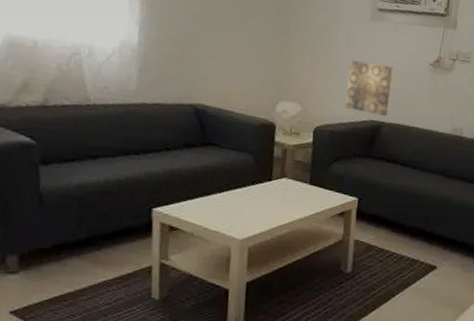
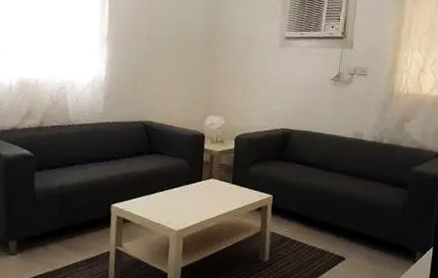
wall art: present [345,60,393,117] -> none [260,80,300,125]

